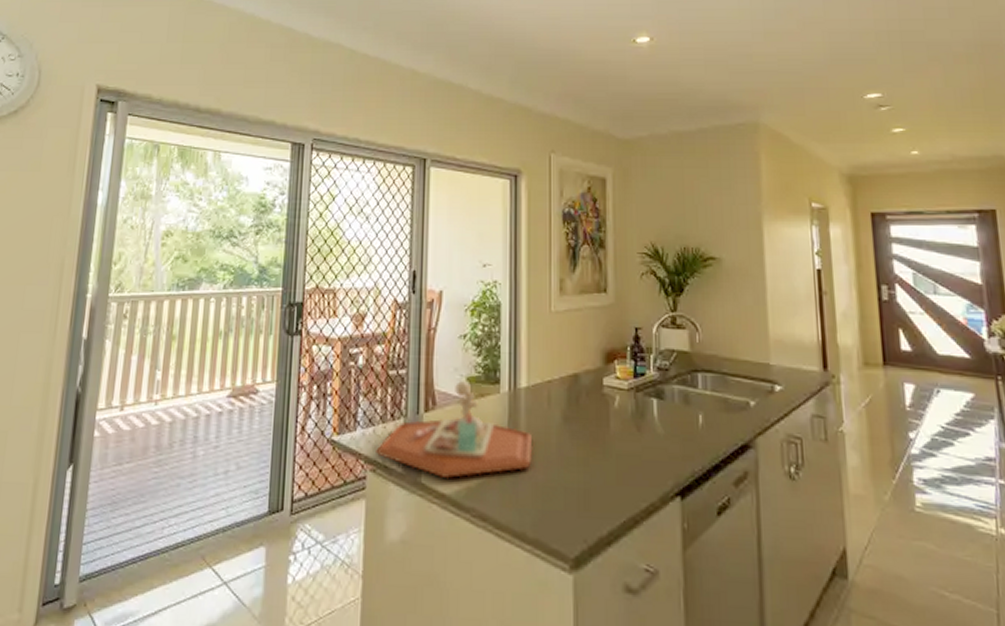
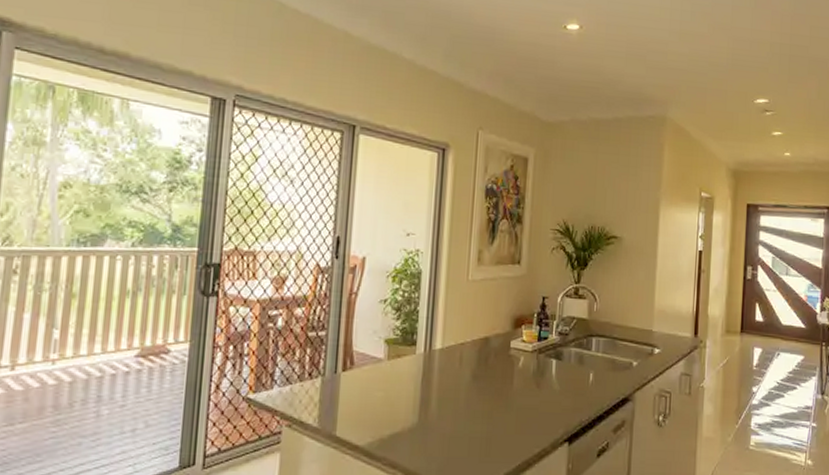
food tray: present [376,379,533,479] -> none [292,341,443,432]

